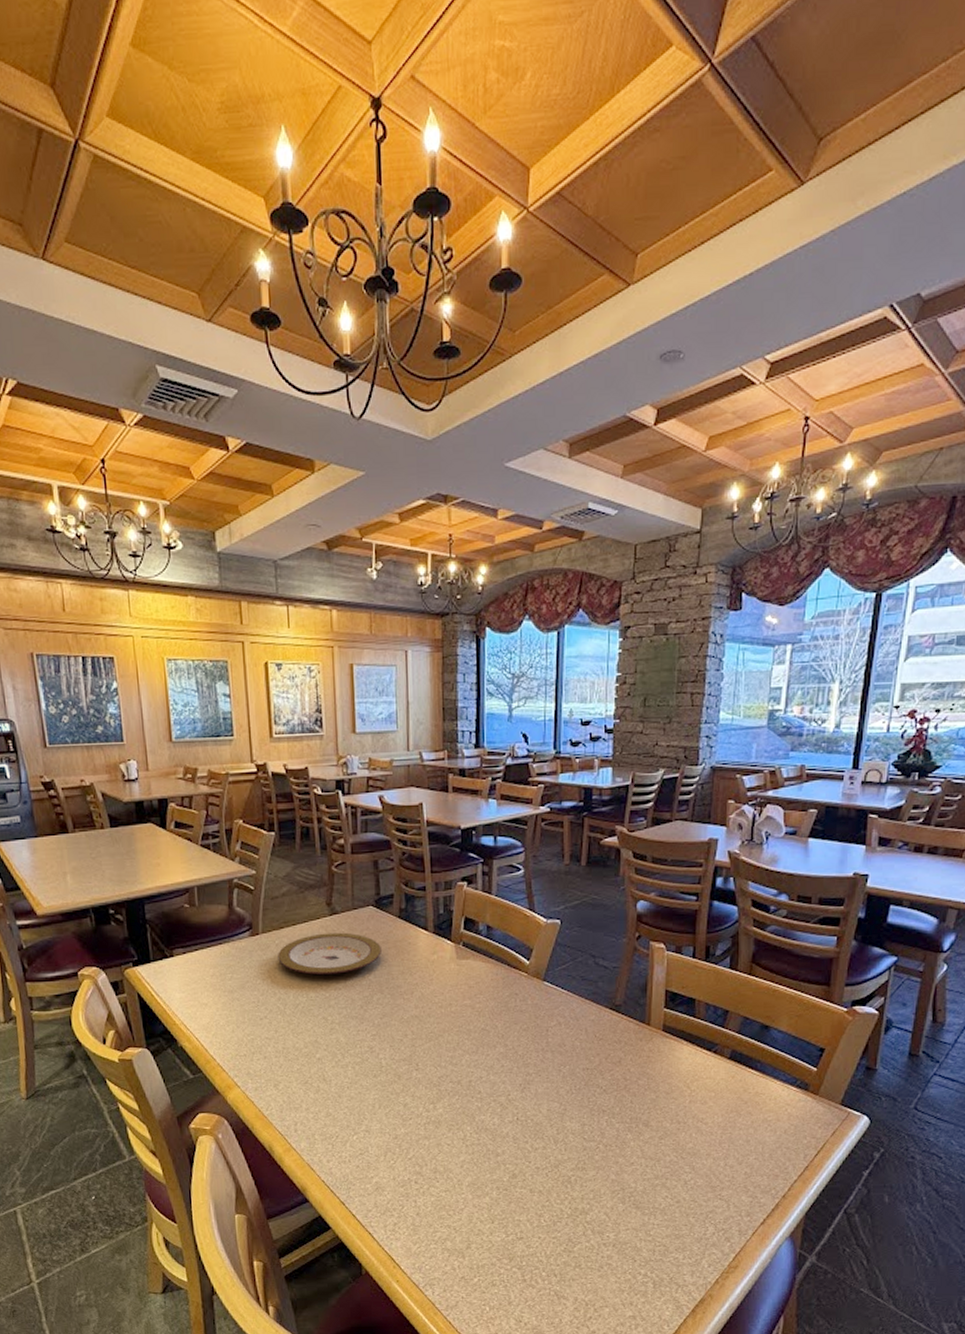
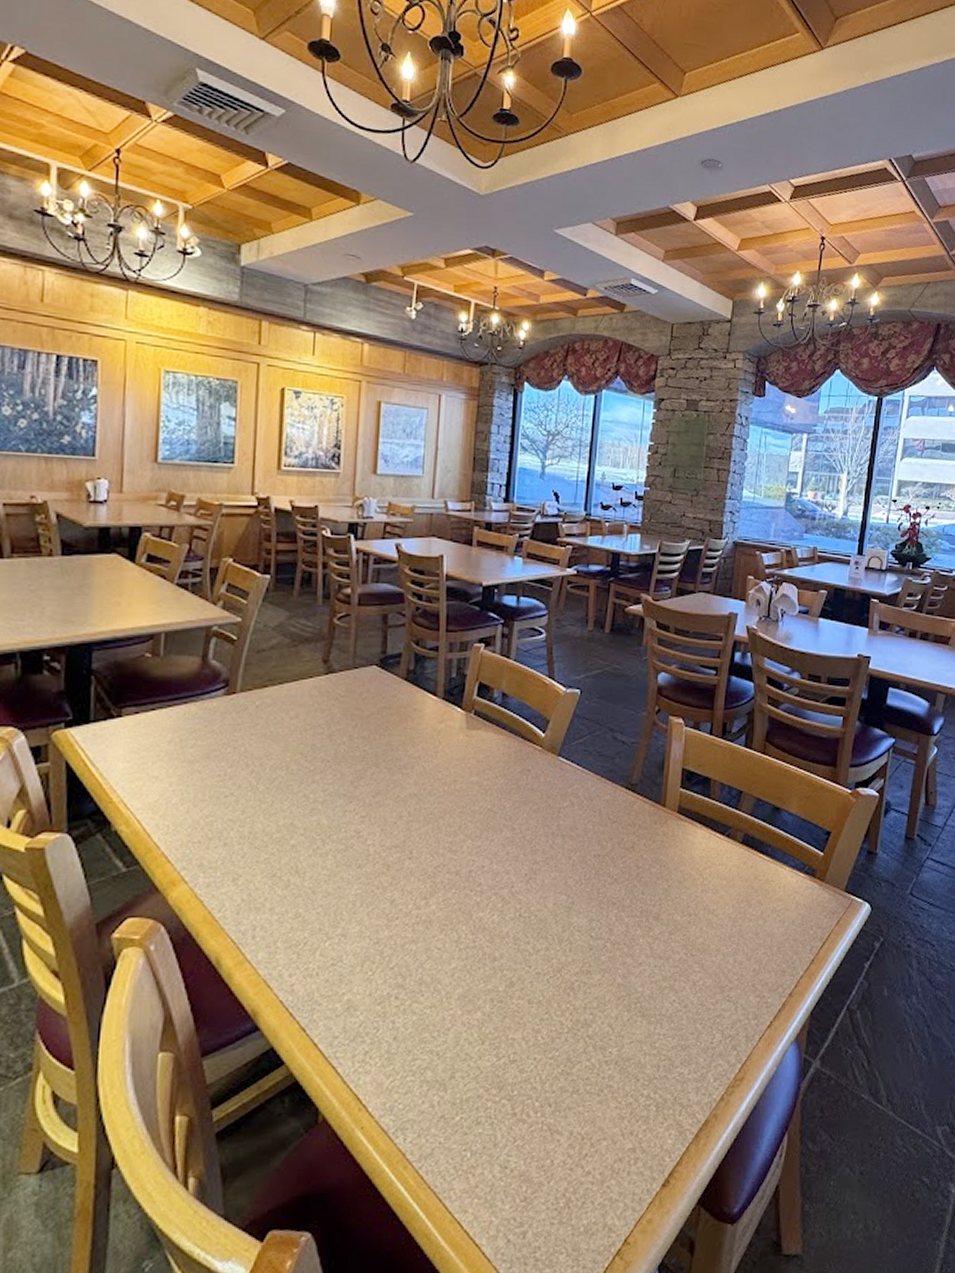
plate: present [278,932,382,975] -> none [256,694,382,743]

